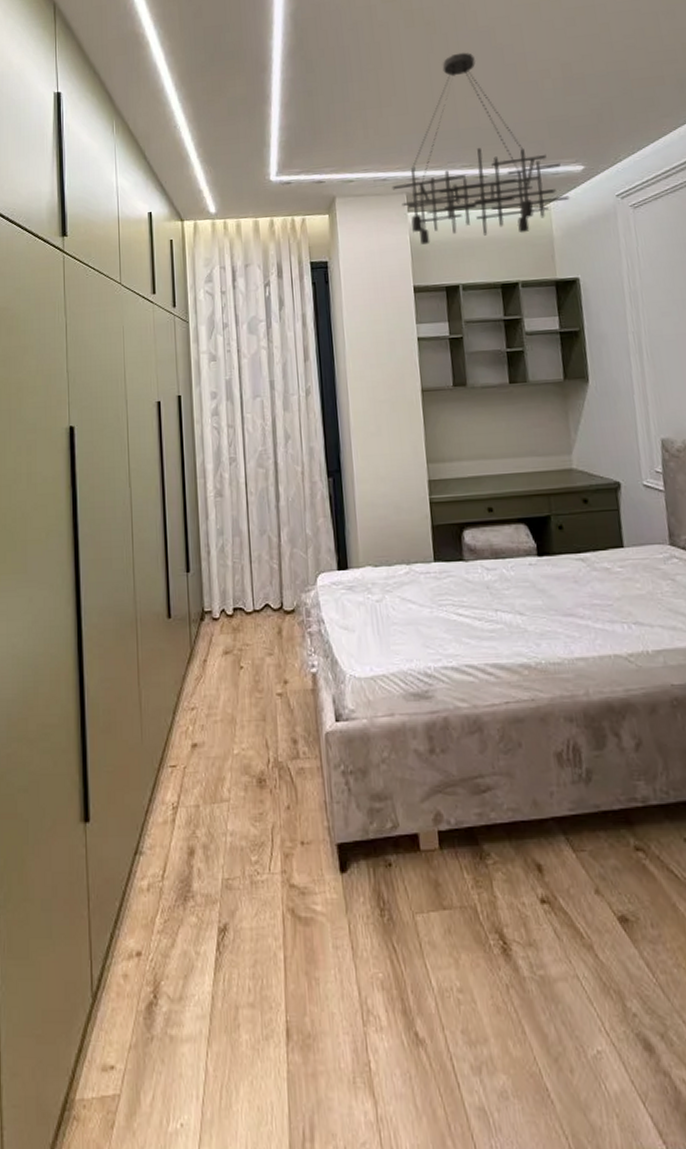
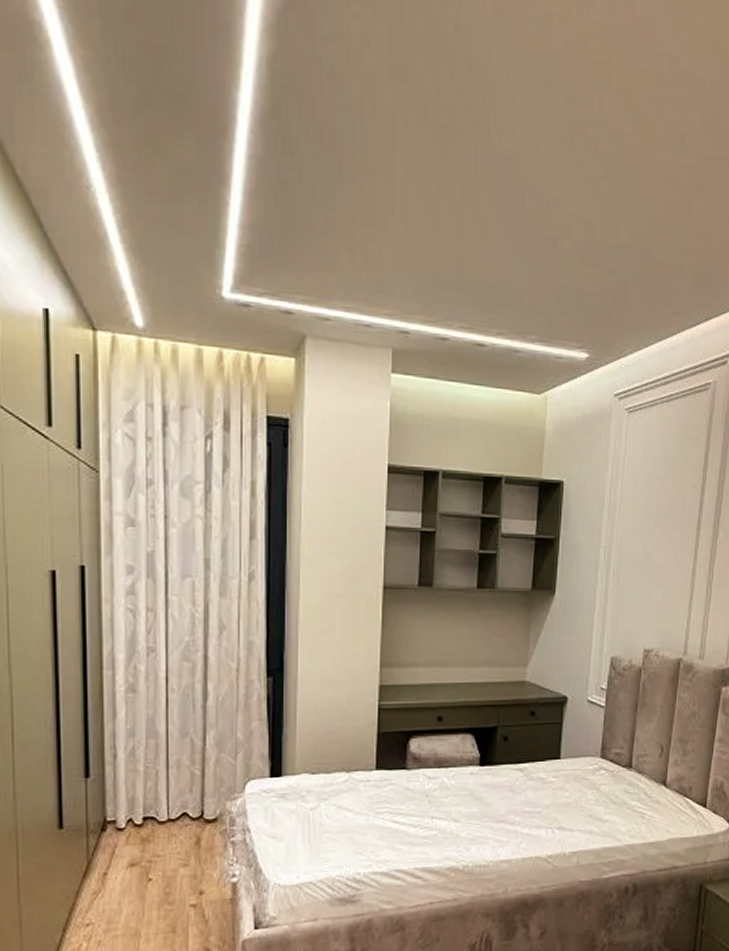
chandelier: present [392,52,570,245] -> none [376,177,569,422]

